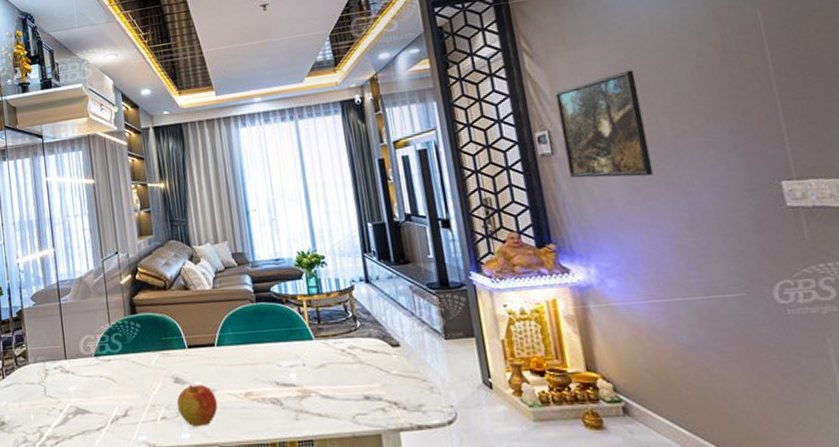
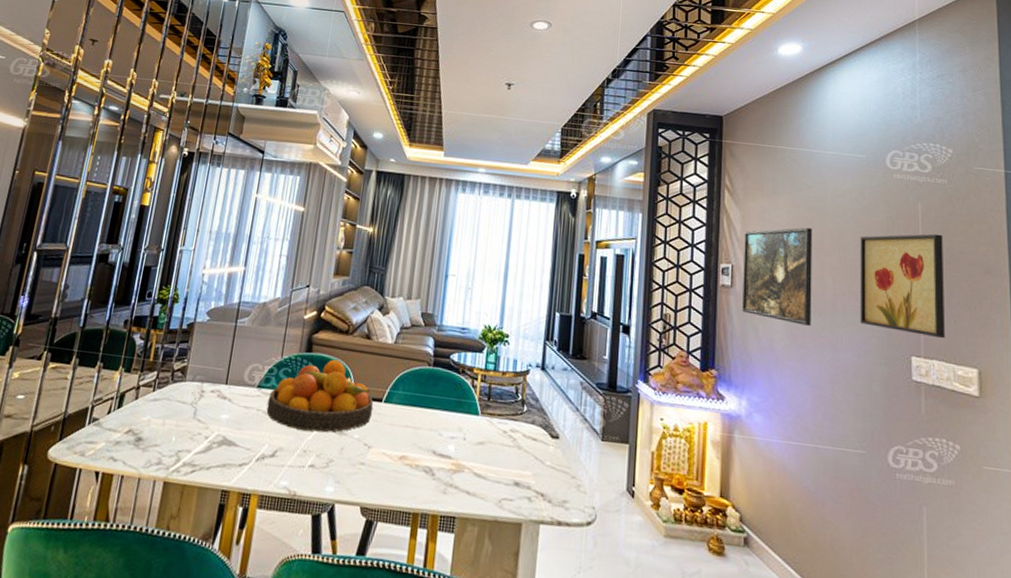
fruit bowl: none [107,316,209,388] -> present [266,360,374,432]
apple: present [176,384,218,427] -> none [328,436,371,483]
wall art: none [692,38,819,159] -> present [860,234,945,339]

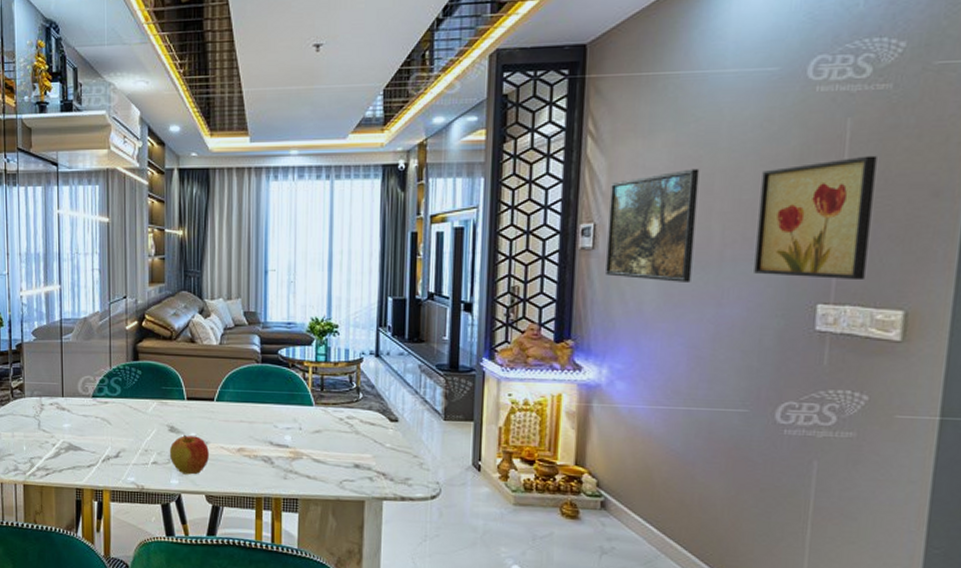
fruit bowl: present [266,360,374,432] -> none [104,366,206,433]
apple: none [328,436,371,483] -> present [169,434,209,475]

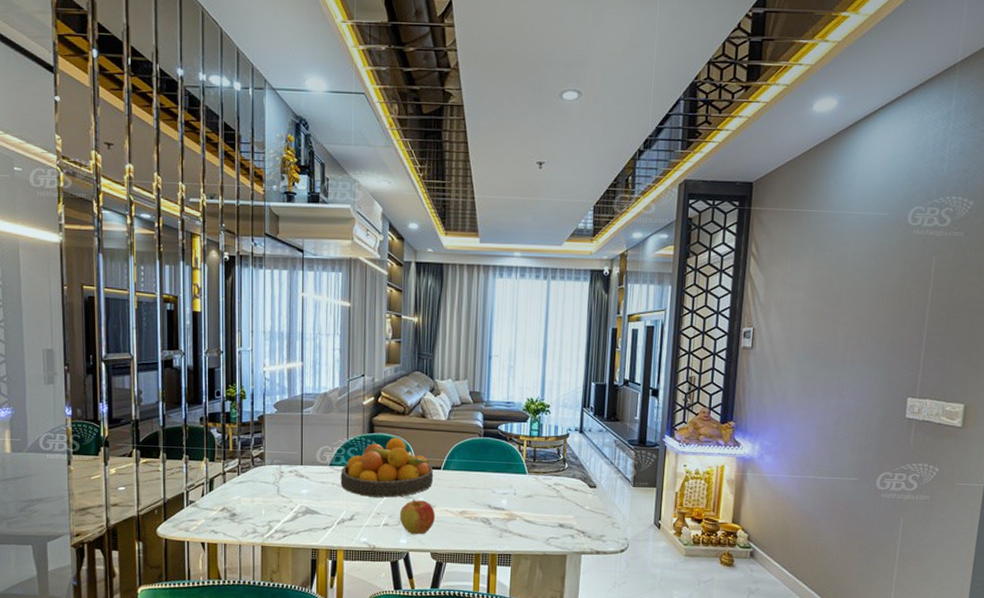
fruit bowl: none [104,366,206,433] -> present [340,438,434,498]
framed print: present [606,168,700,282] -> none [760,288,831,378]
wall art: present [754,155,877,281] -> none [866,286,951,381]

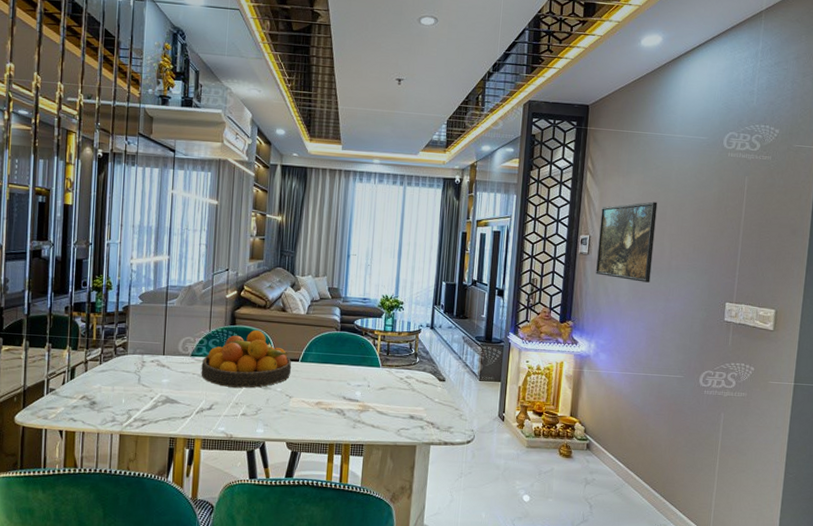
apple: present [399,499,435,535] -> none [257,389,292,425]
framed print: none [760,288,831,378] -> present [596,201,658,283]

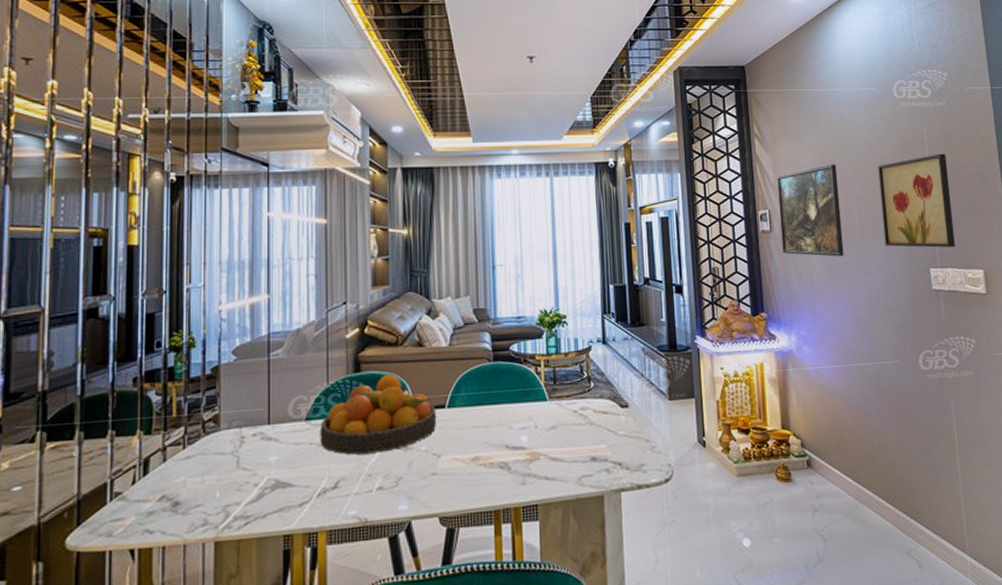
wall art: none [689,203,762,288] -> present [878,153,955,248]

